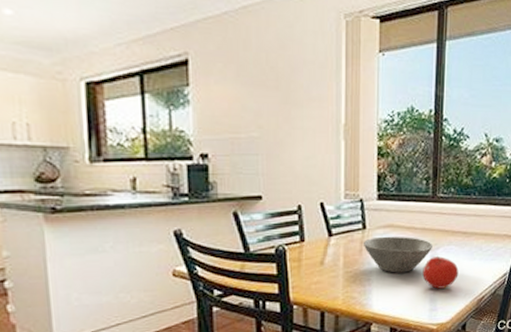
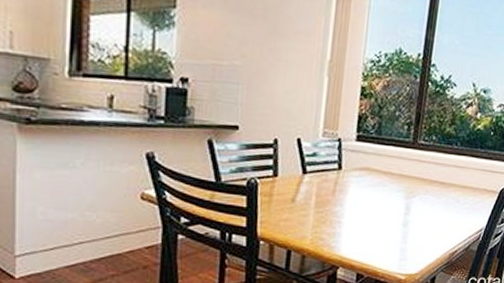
bowl: present [364,236,432,273] -> none [338,179,408,218]
fruit: present [422,255,459,289] -> none [395,204,433,239]

